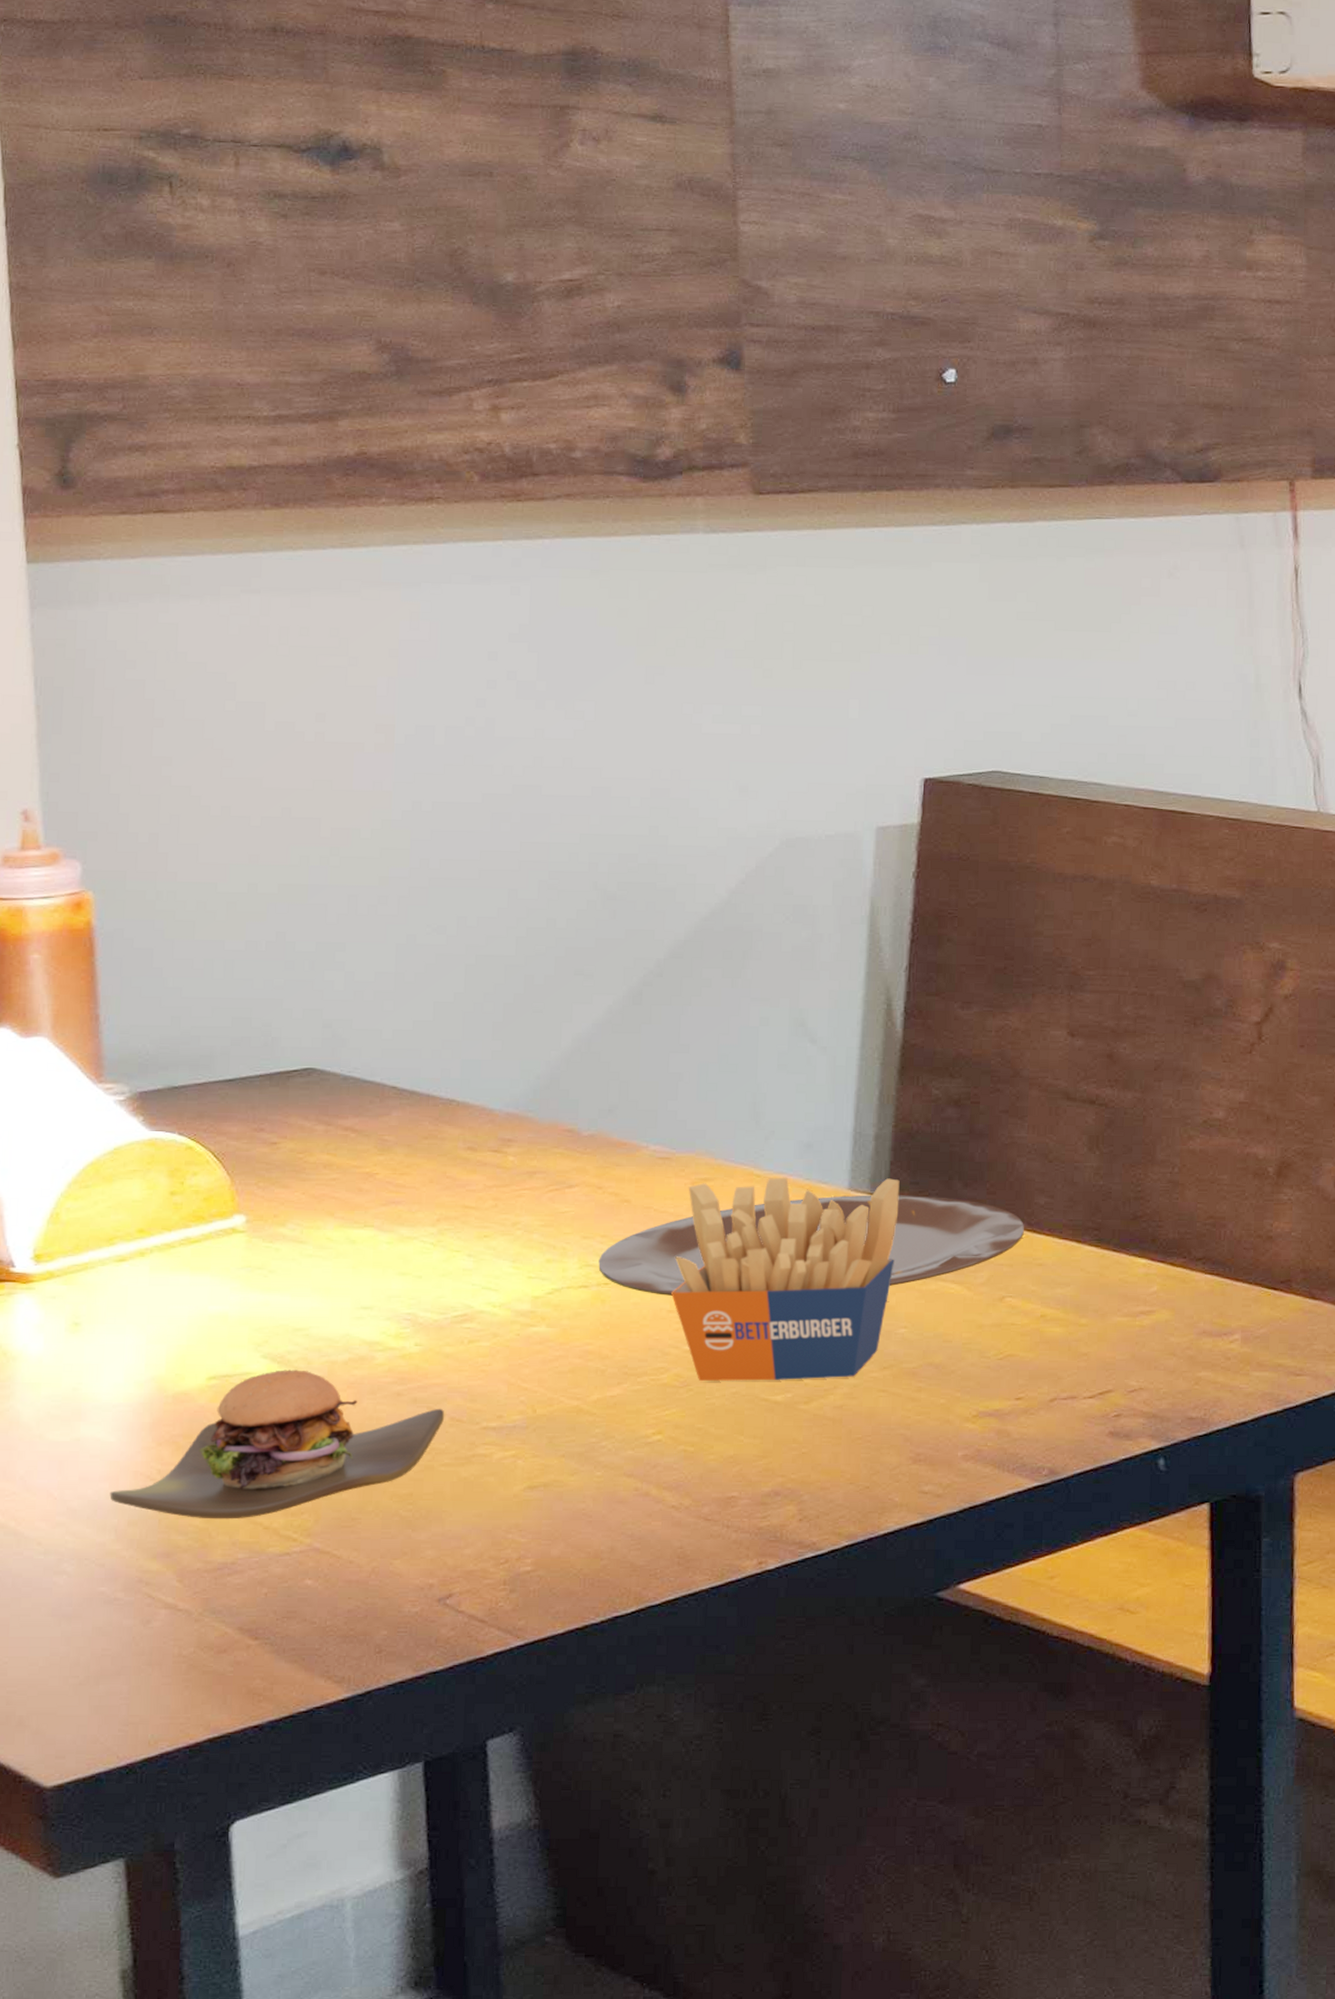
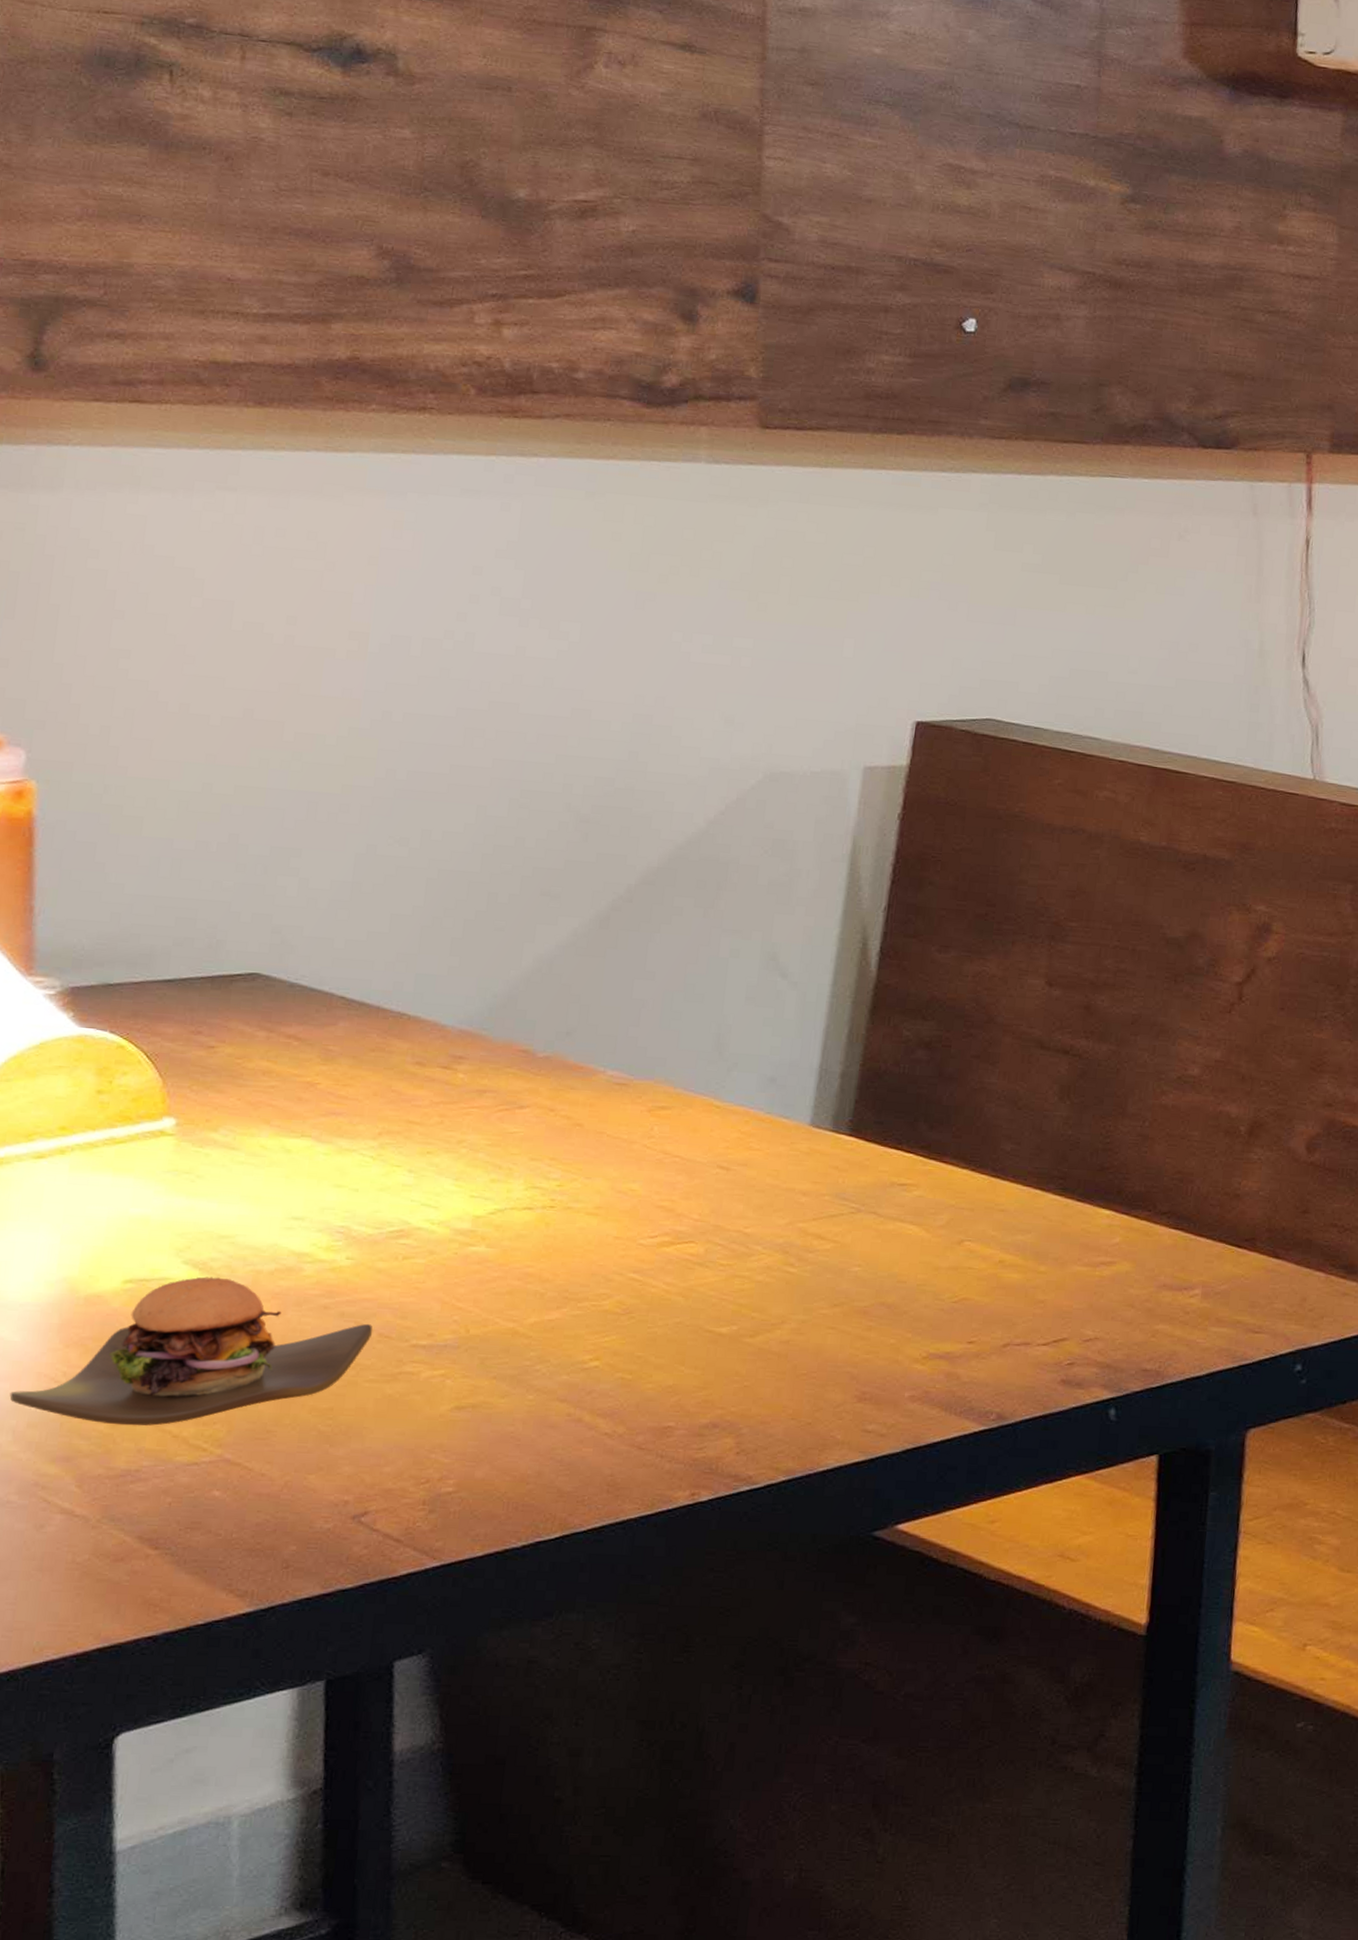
plate: present [598,1195,1024,1296] -> none [545,1131,988,1224]
french fries: present [671,1177,900,1381] -> none [619,1109,864,1313]

